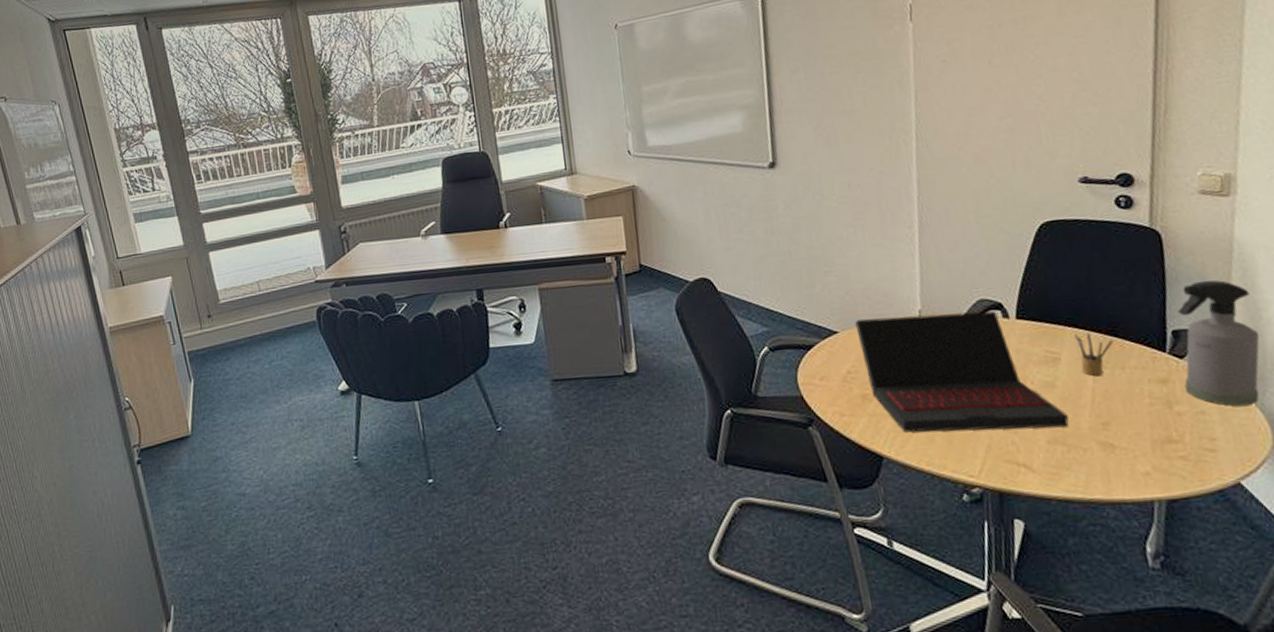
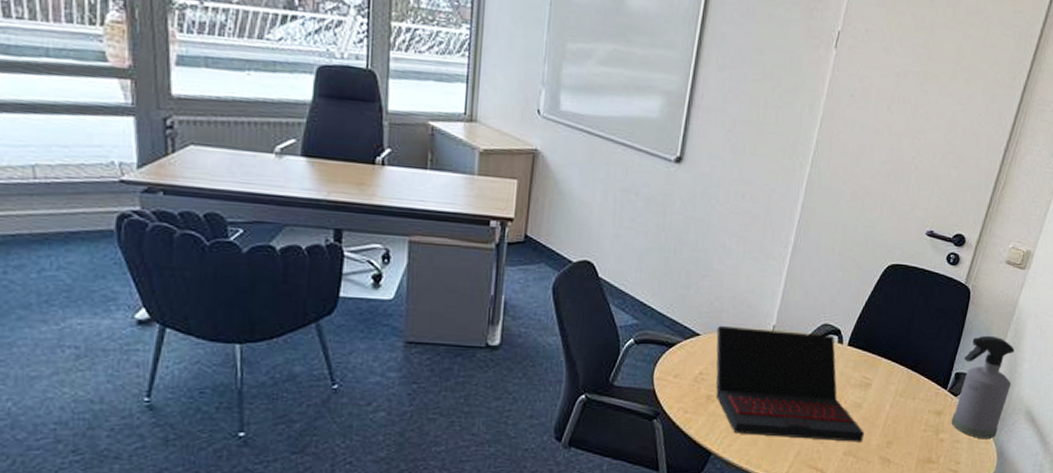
pencil box: present [1074,332,1114,376] -> none [884,365,913,402]

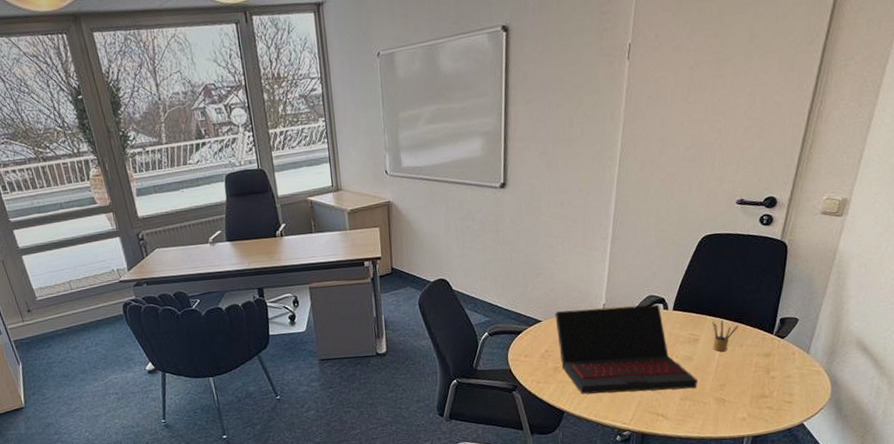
pencil box: none [884,365,913,402] -> present [712,320,739,352]
spray bottle: present [951,335,1015,440] -> none [781,280,839,372]

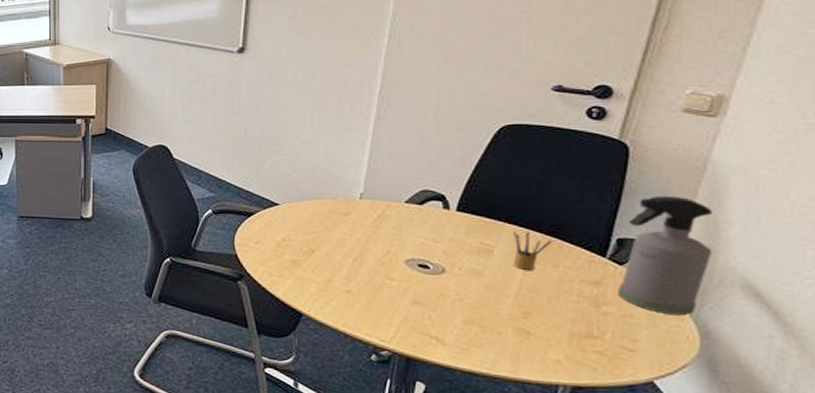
laptop: present [555,304,697,395] -> none [297,196,489,311]
spray bottle: none [781,280,839,372] -> present [618,195,713,316]

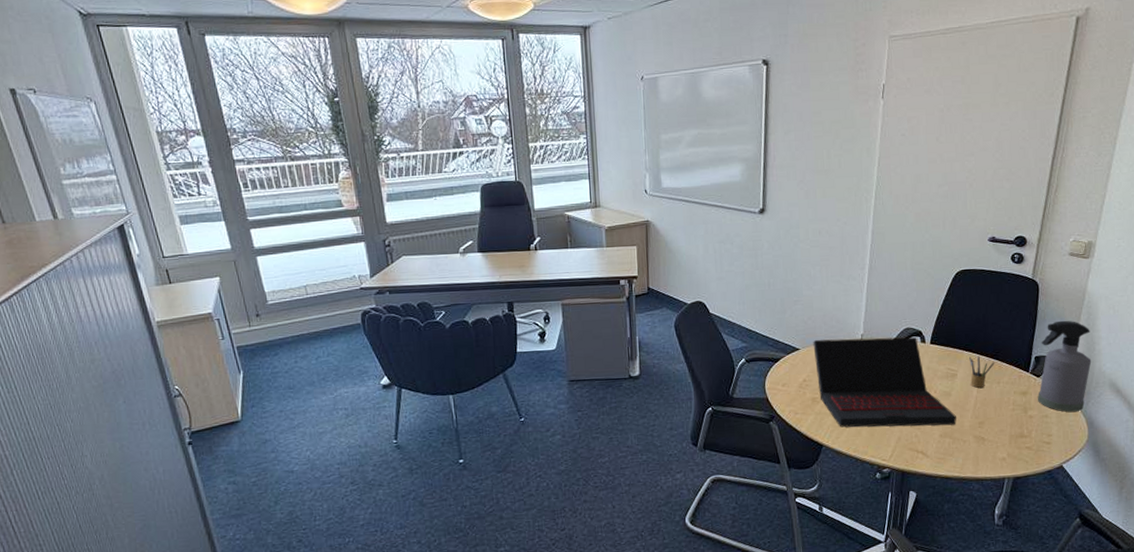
laptop: none [297,196,489,311] -> present [813,337,956,428]

